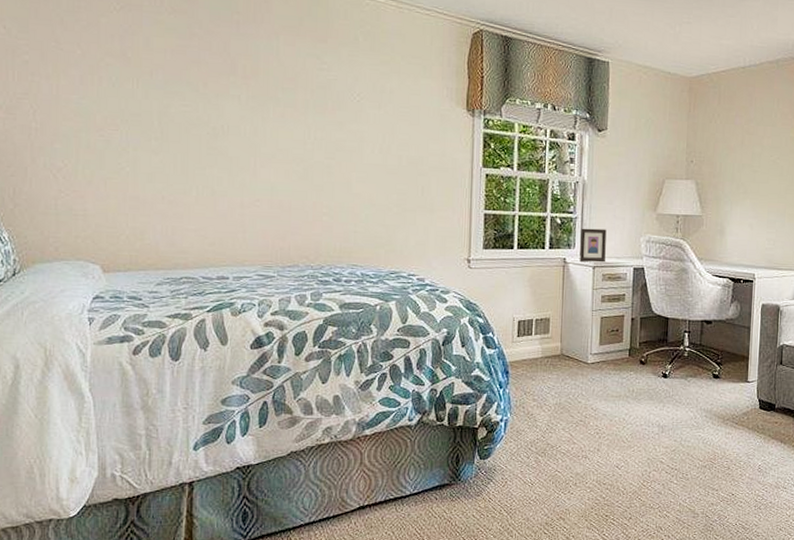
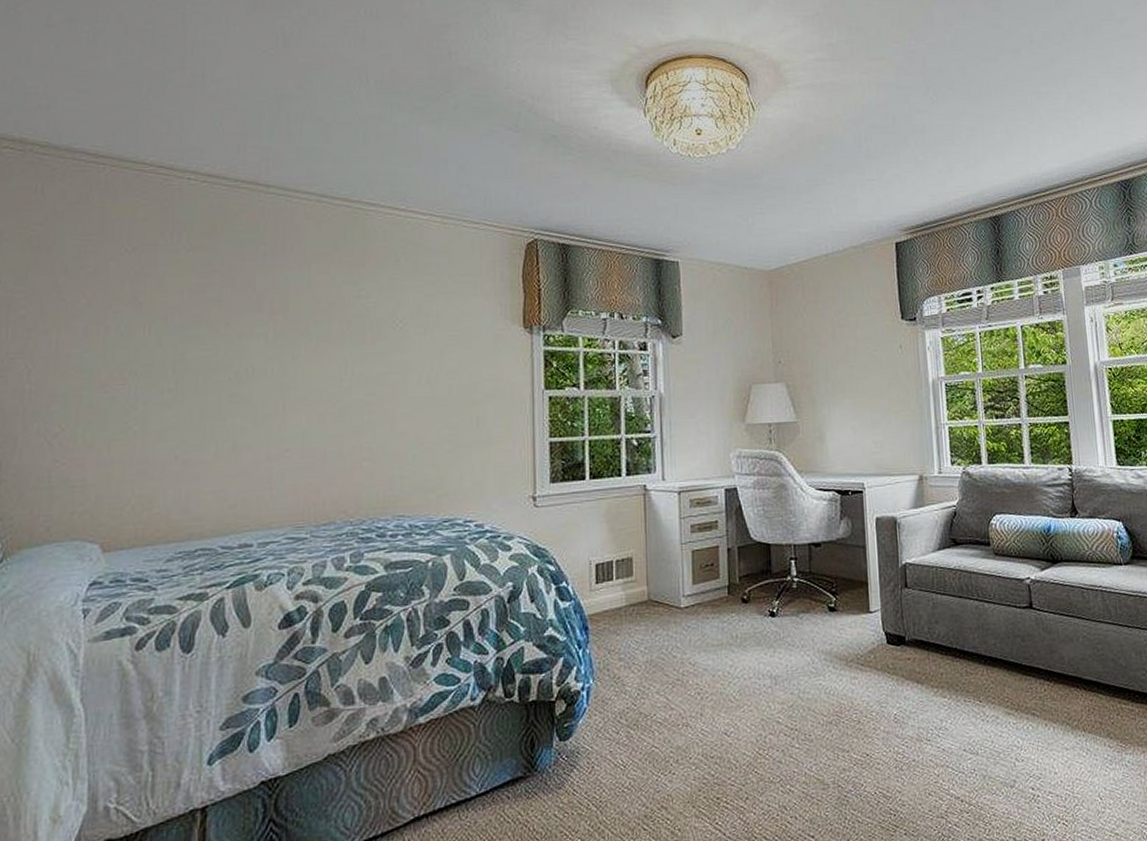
picture frame: present [580,228,607,263] -> none [661,447,692,487]

